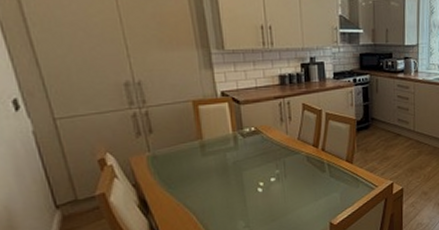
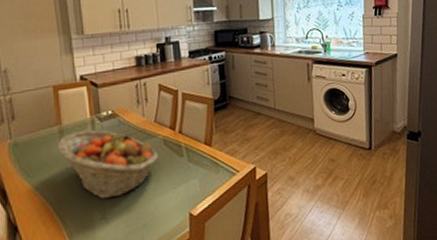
fruit basket: none [199,146,302,210] -> present [57,130,159,199]

